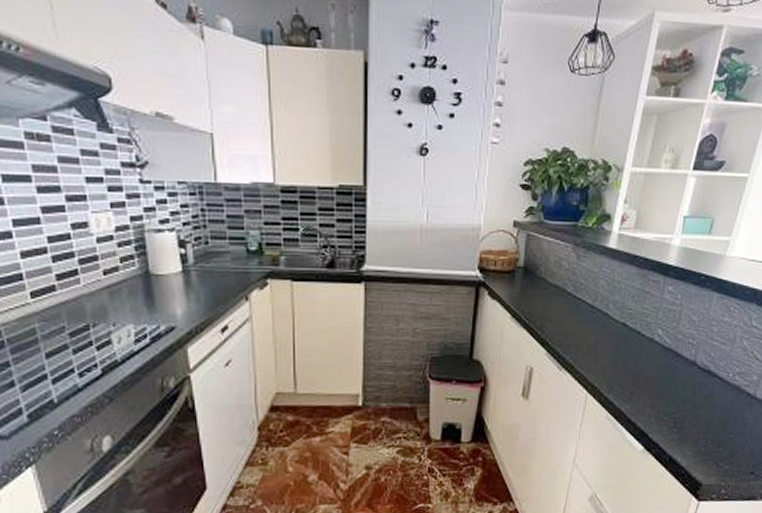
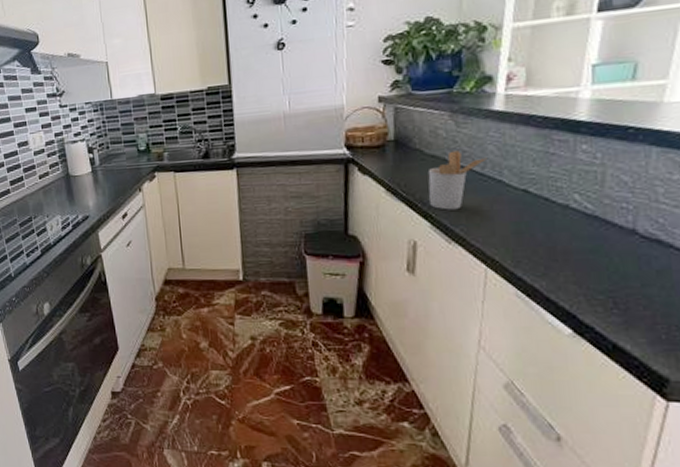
utensil holder: none [547,282,598,339] -> present [428,150,487,210]

